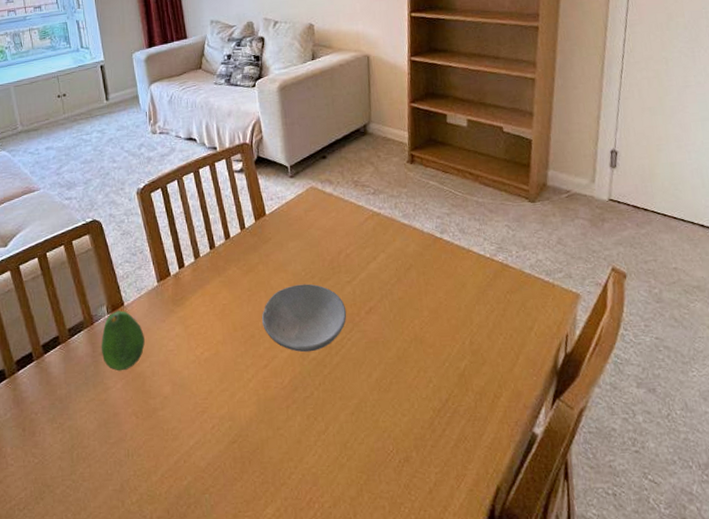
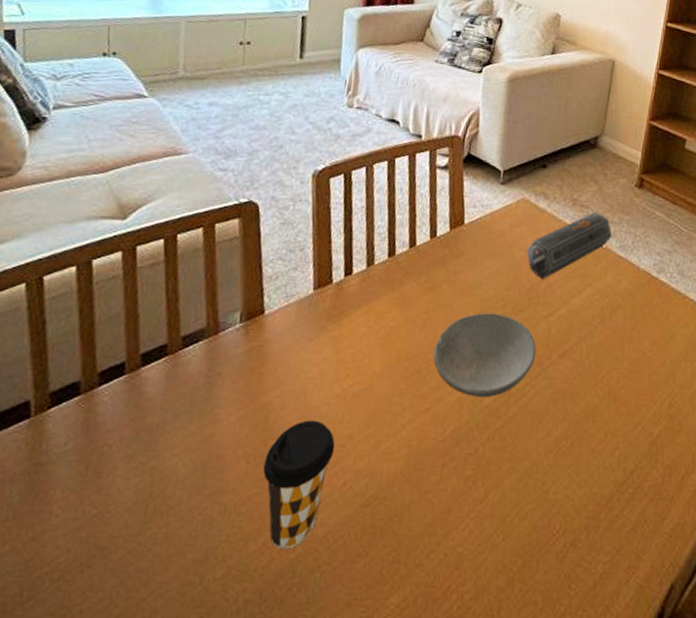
fruit: present [101,310,145,371] -> none [219,320,282,399]
coffee cup: none [149,381,200,479] -> present [263,420,336,550]
speaker: none [322,188,395,252] -> present [526,211,613,280]

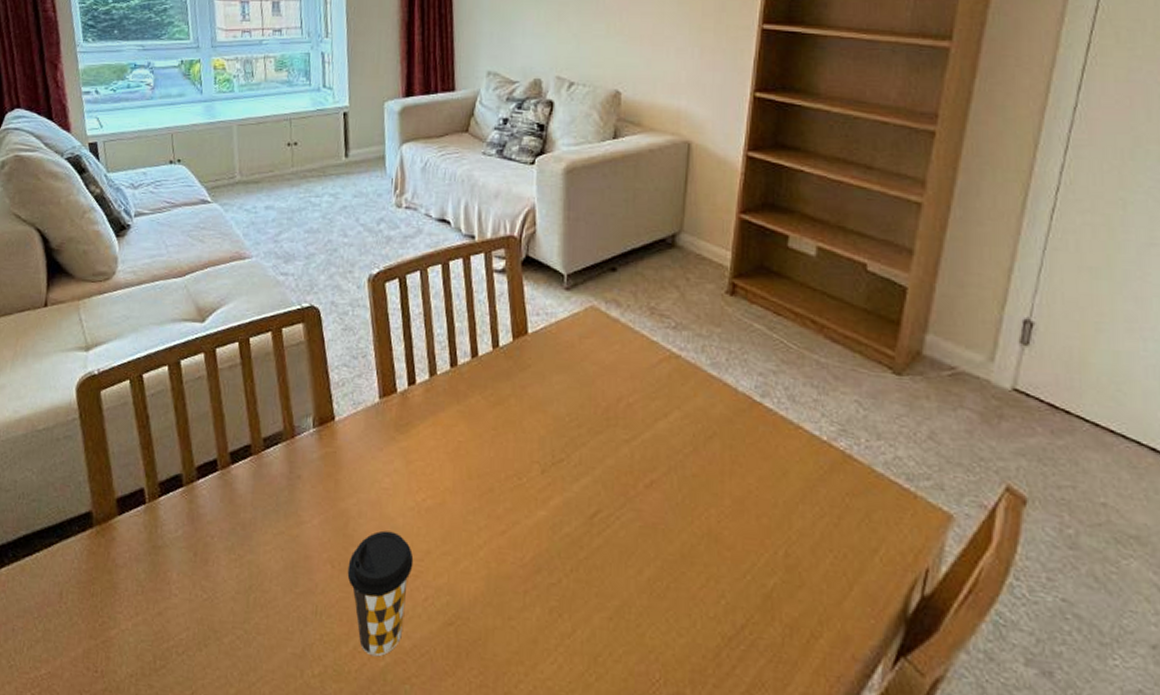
bowl: present [432,313,537,398] -> none [505,432,619,525]
speaker: present [526,211,613,280] -> none [599,321,701,399]

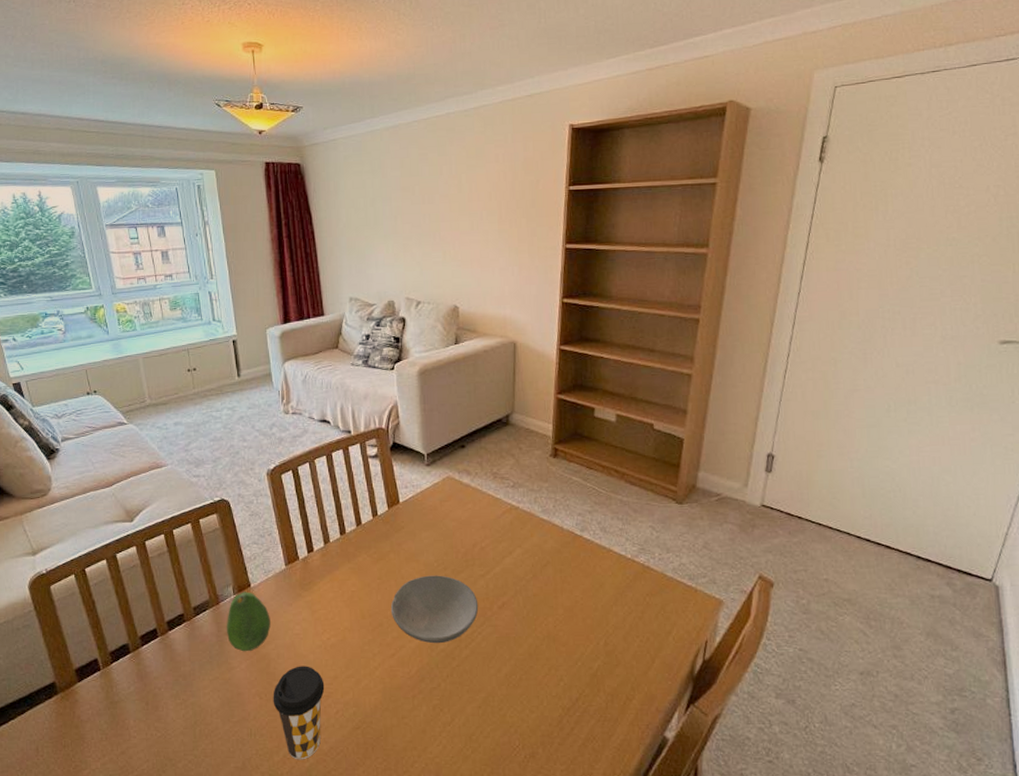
fruit: none [299,425,355,504] -> present [226,591,271,652]
bowl: none [505,432,619,525] -> present [390,575,479,644]

